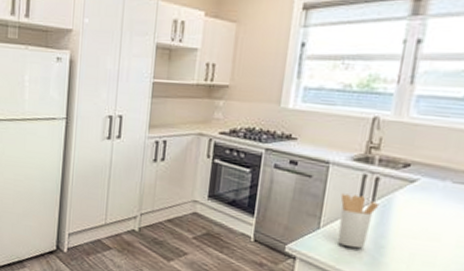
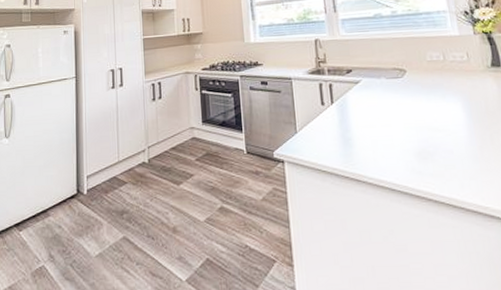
utensil holder: present [337,193,380,249] -> none [306,100,338,144]

